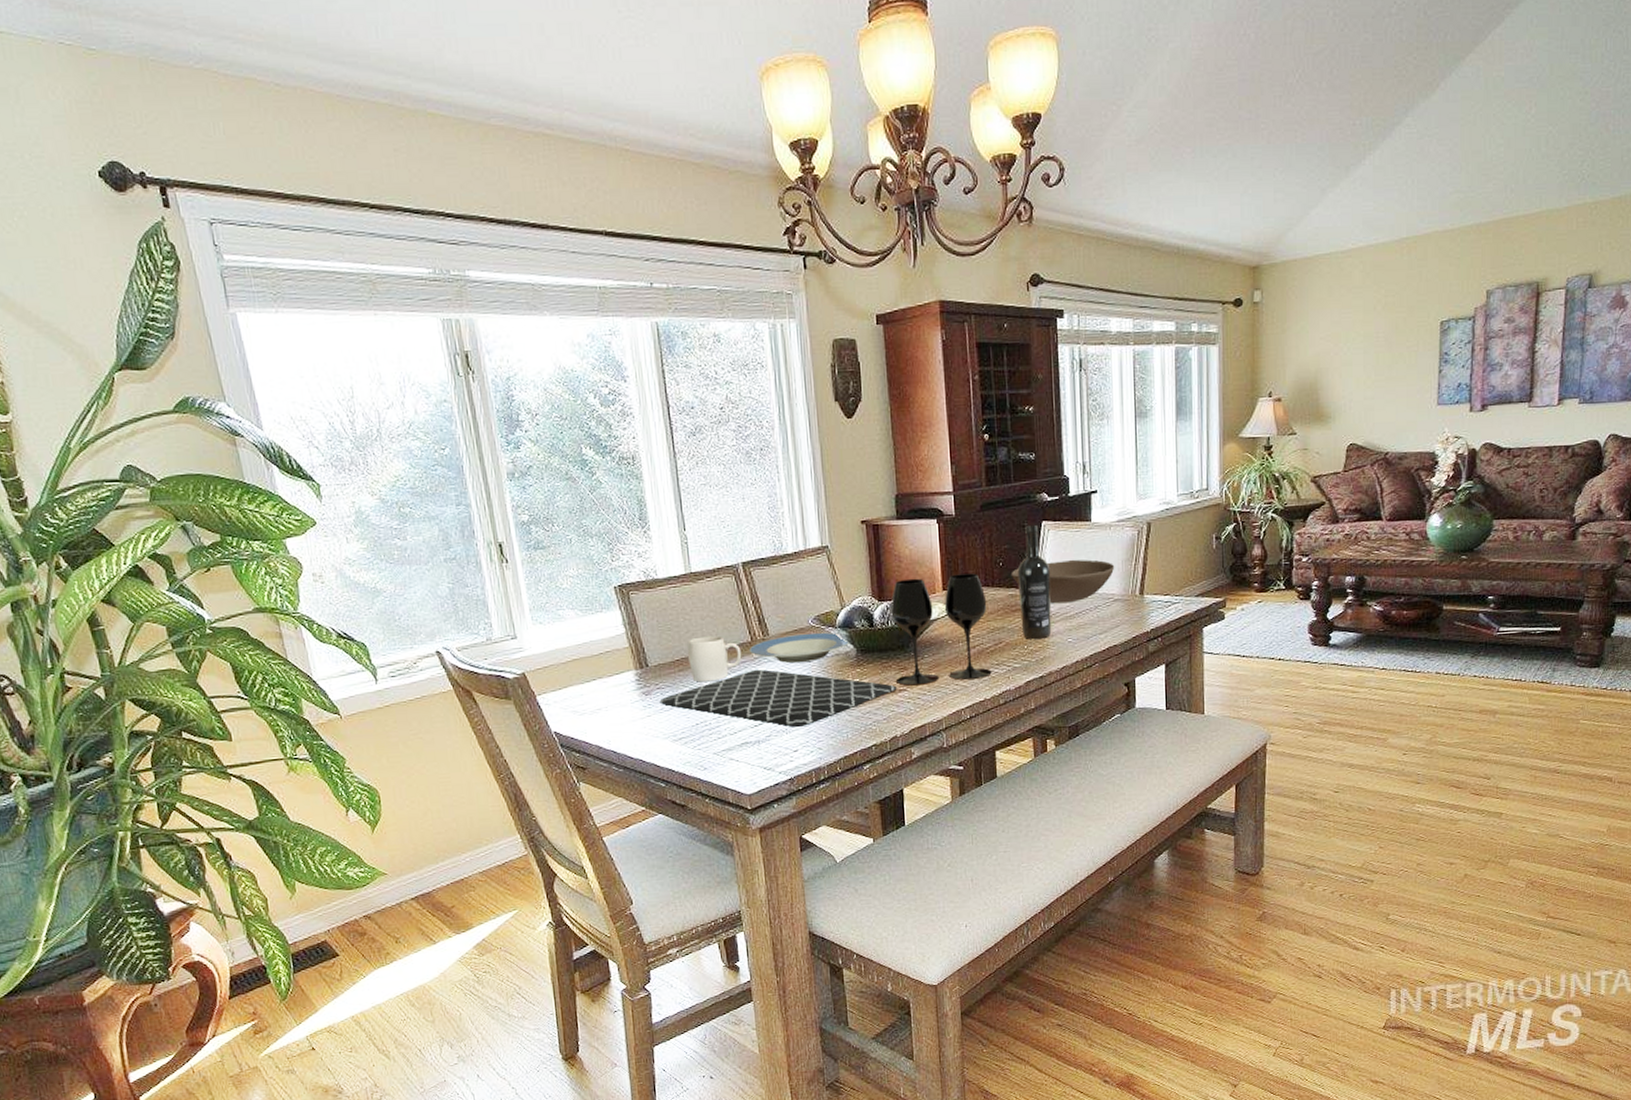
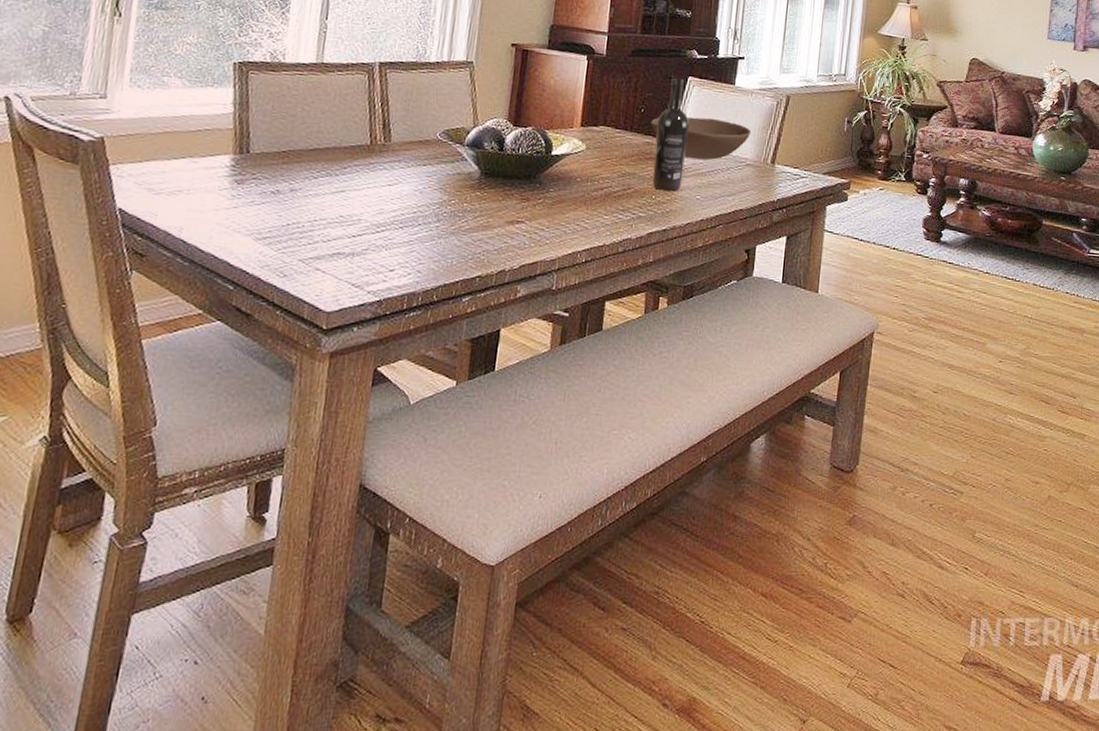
placemat: present [659,669,897,727] -> none [251,174,515,244]
mug: present [687,635,742,682] -> none [295,131,357,181]
plate: present [749,632,851,664] -> none [365,145,476,177]
wine glass: present [890,573,992,686] -> none [516,108,623,222]

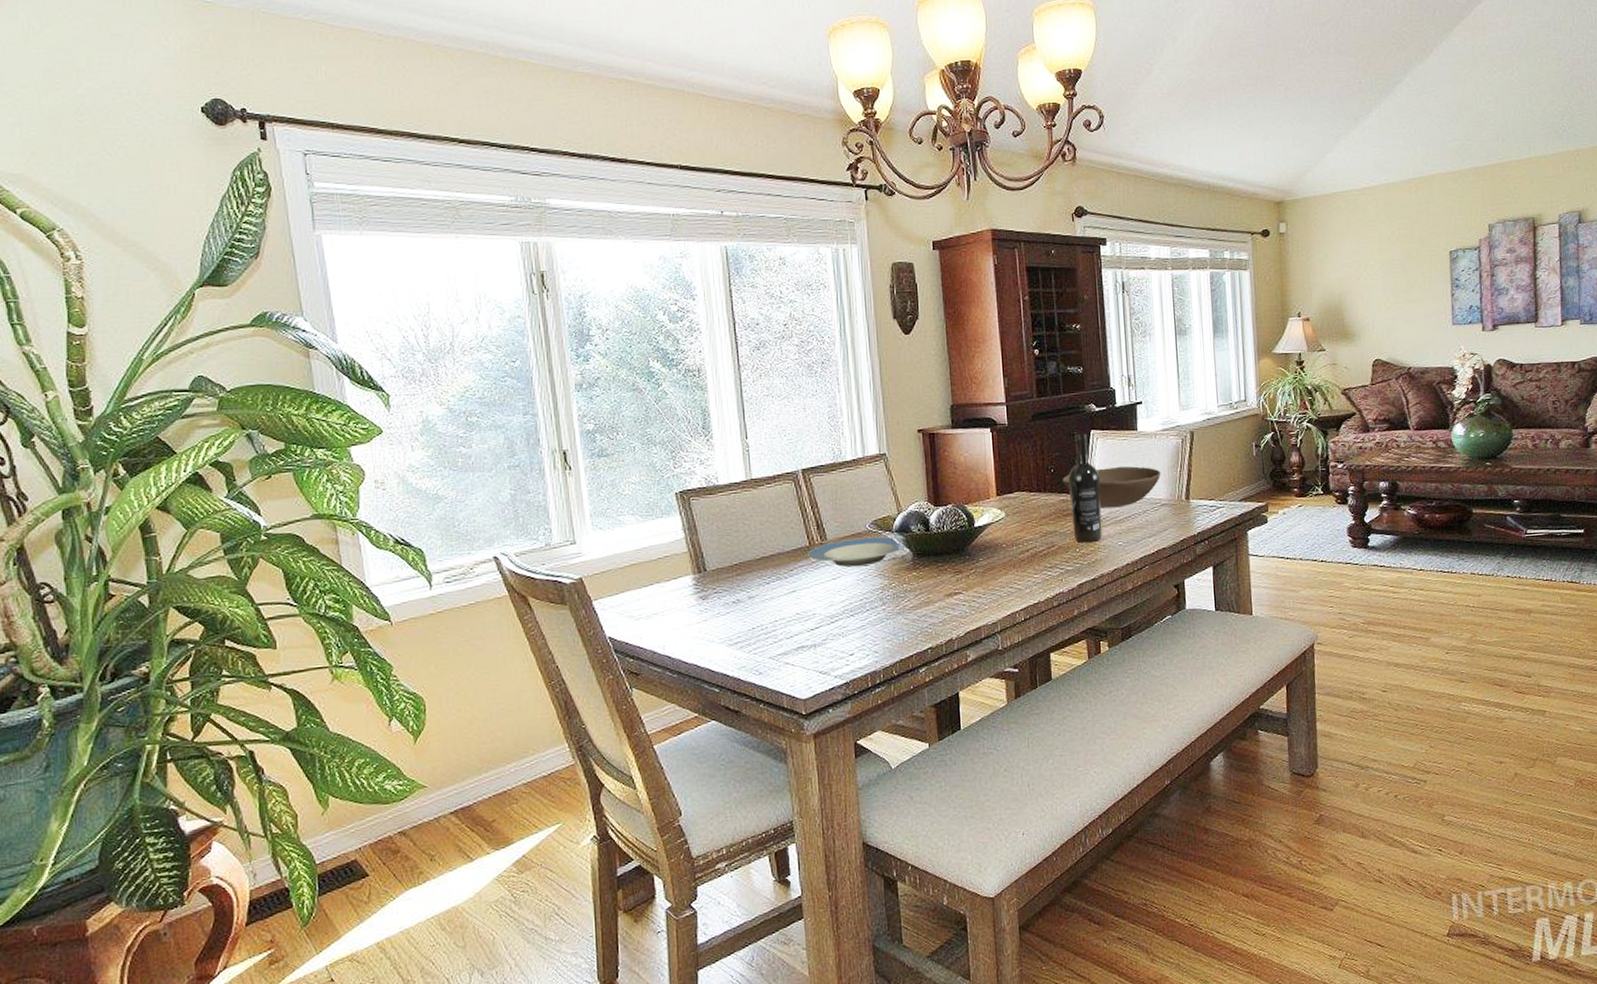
plate: none [365,145,476,177] -> present [806,536,907,567]

